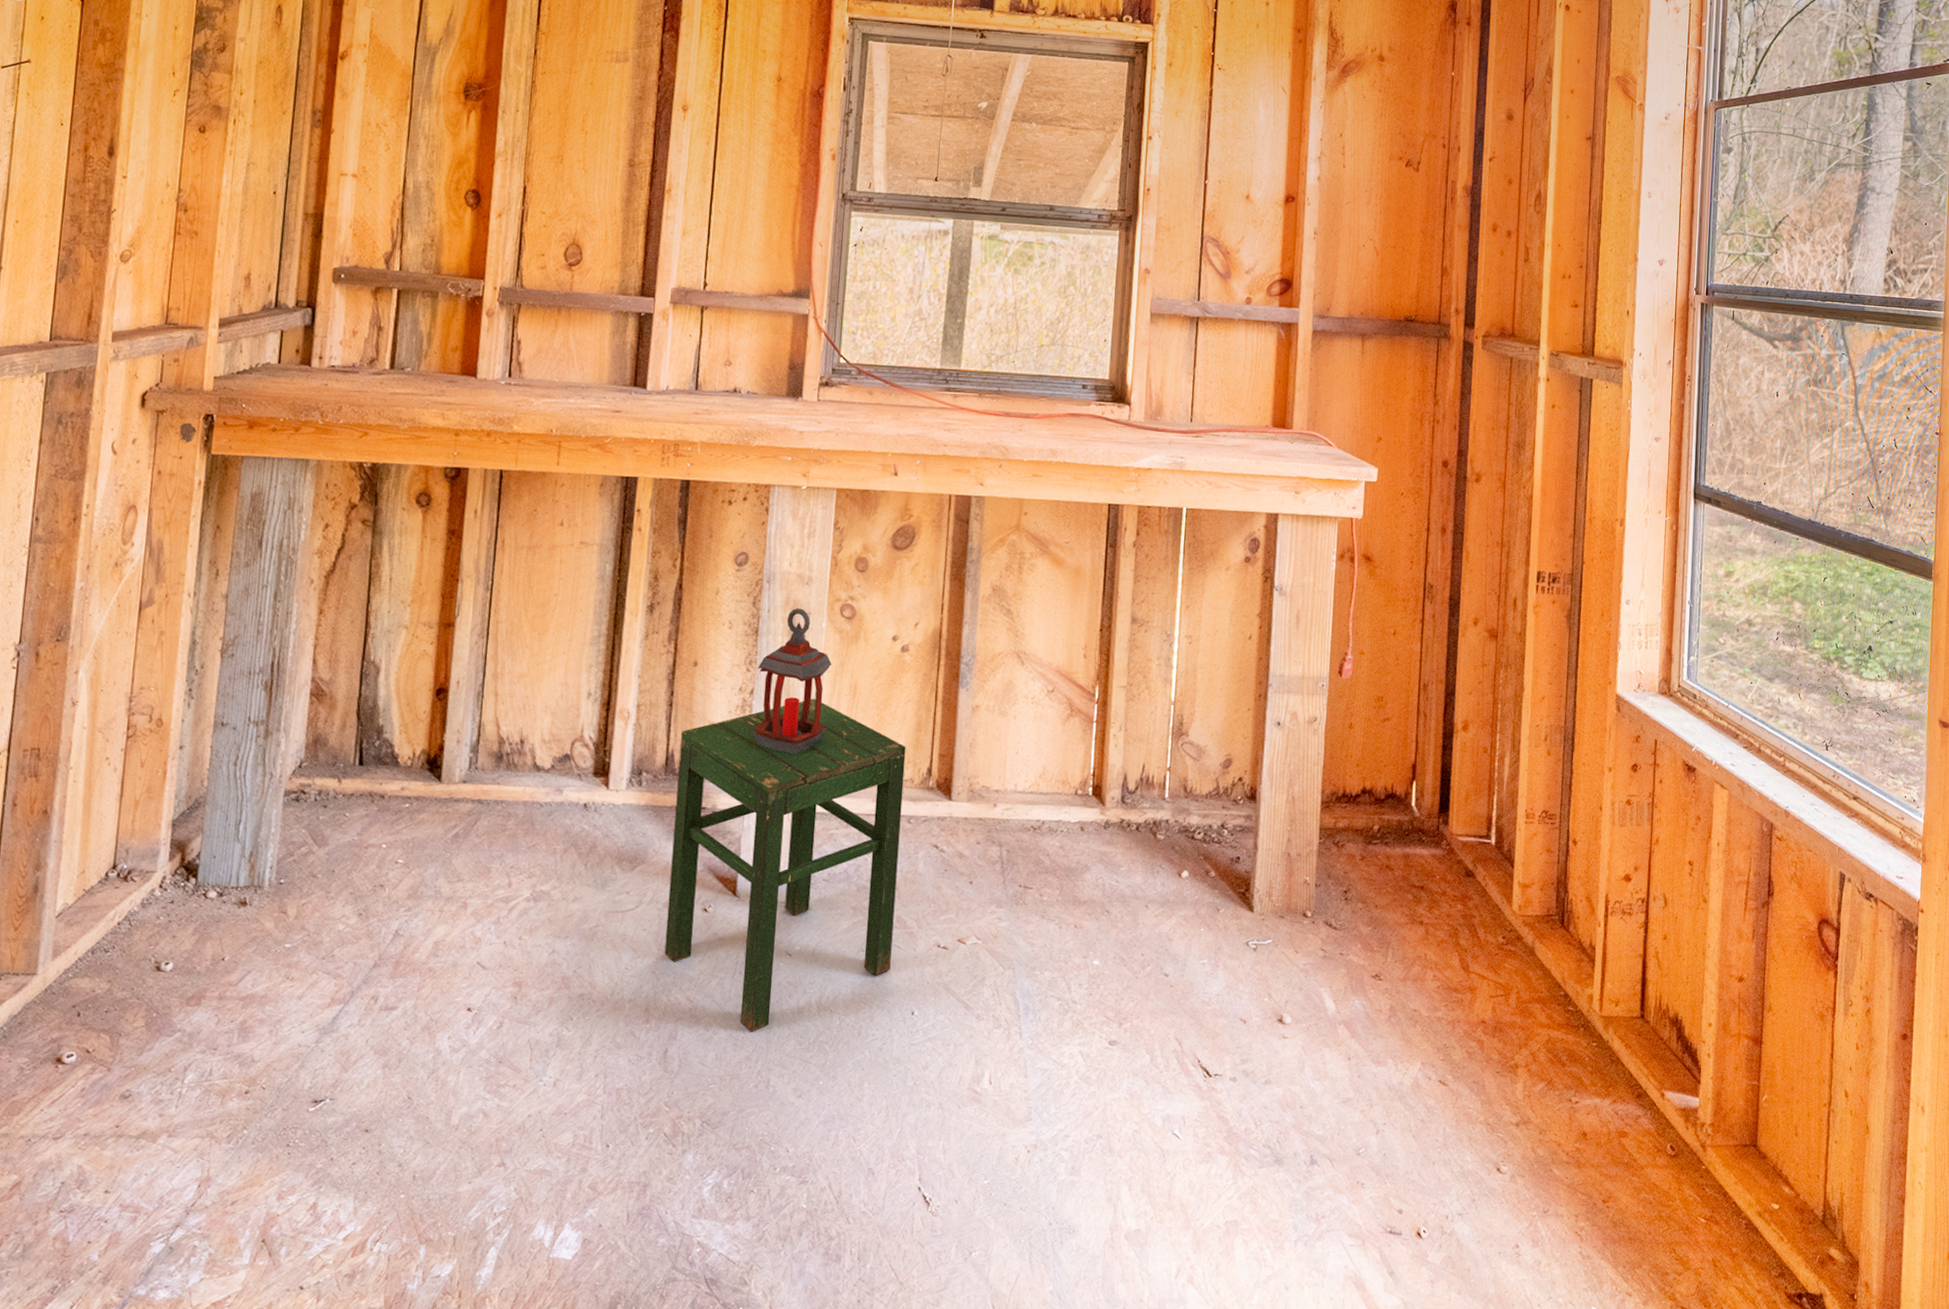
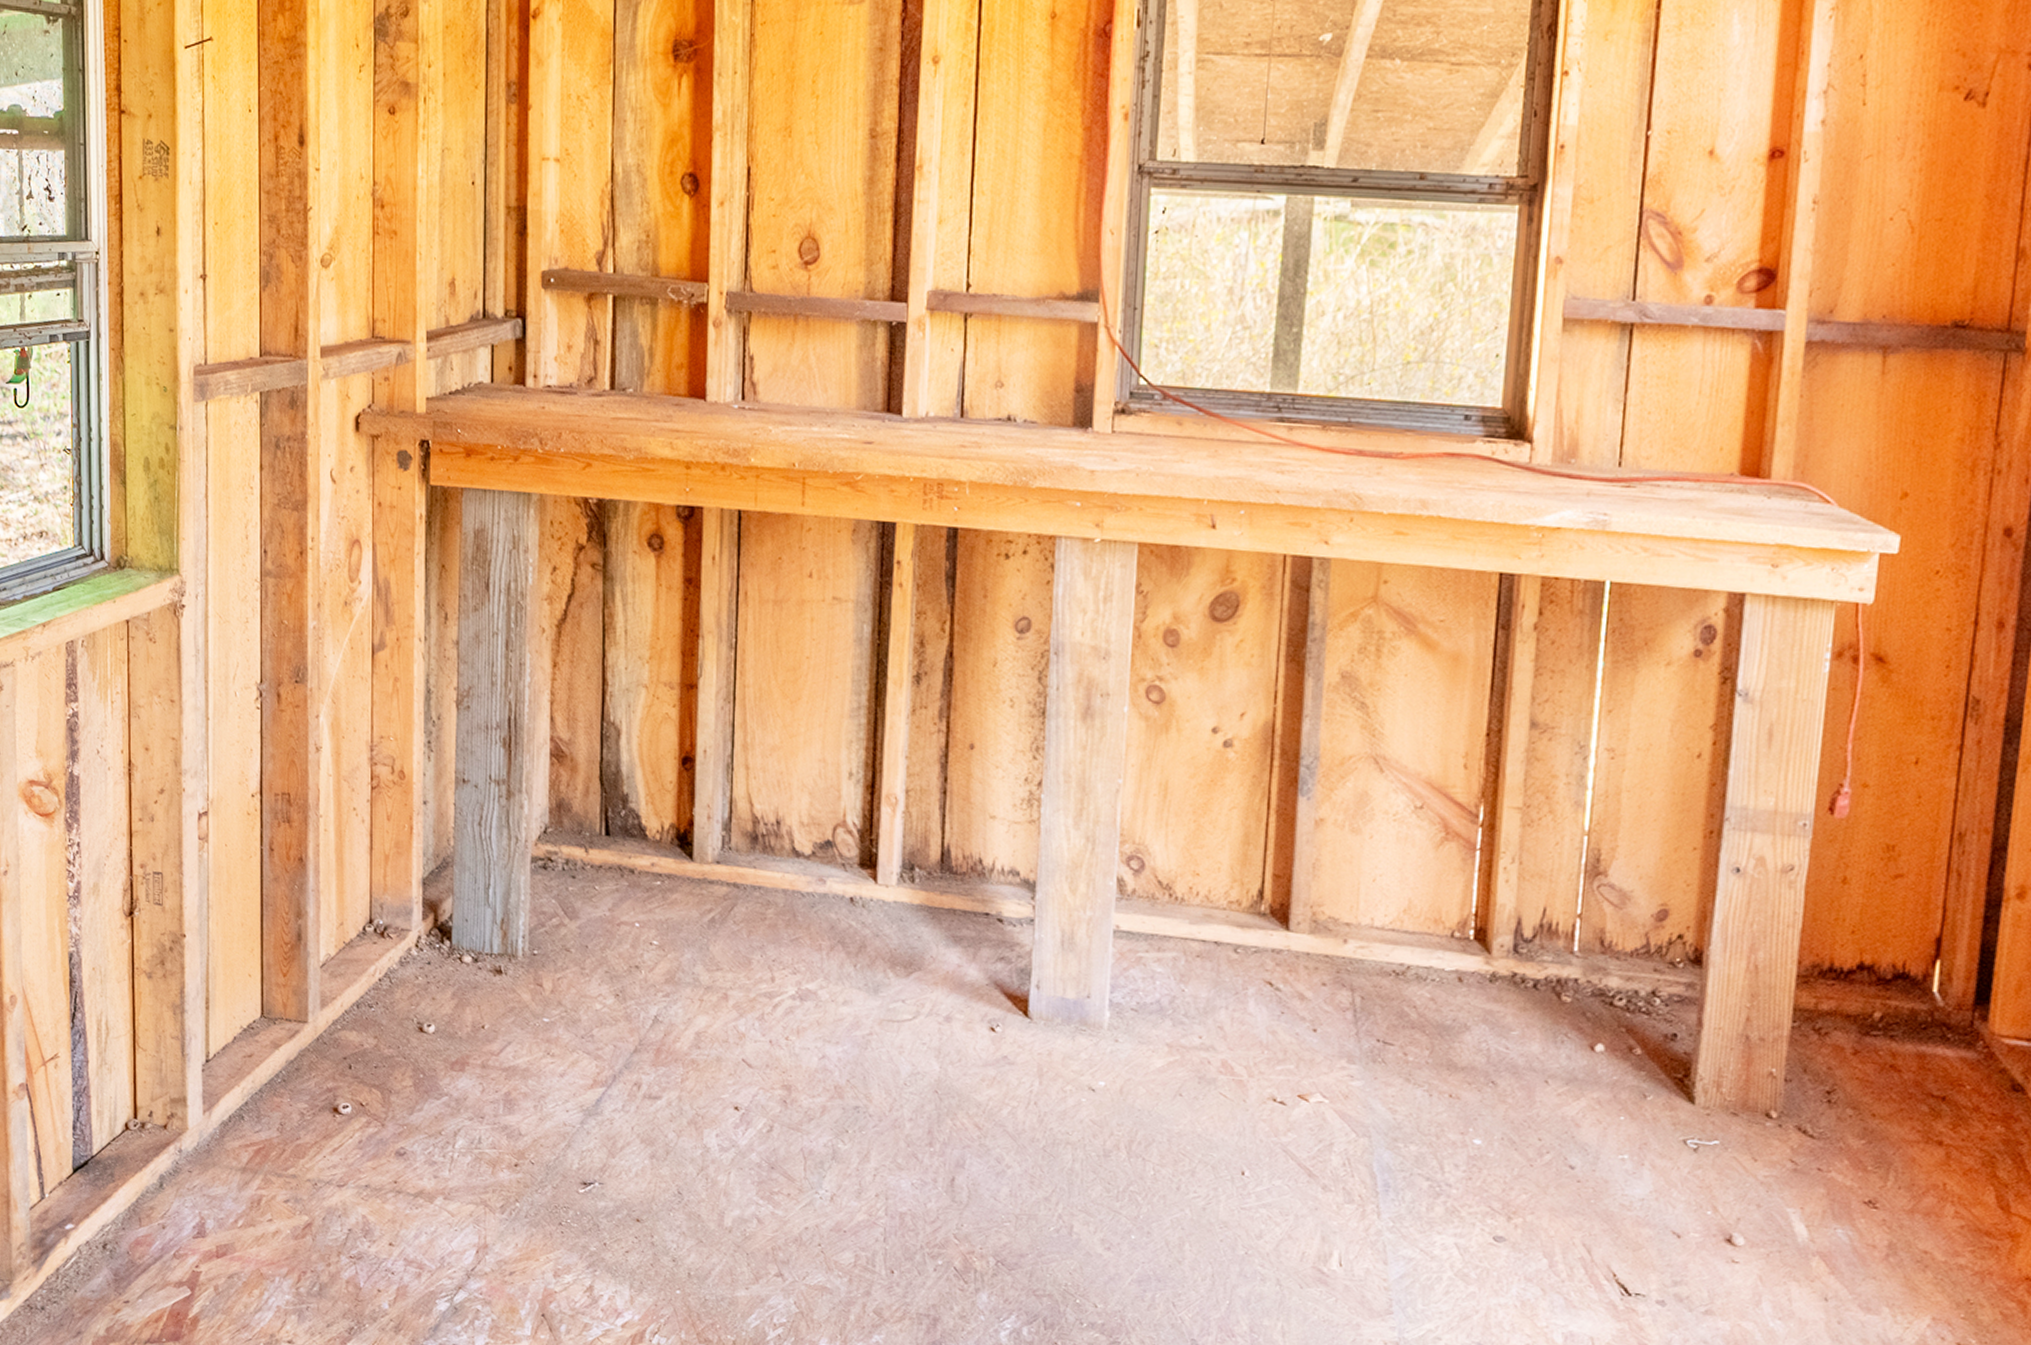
stool: present [664,698,906,1032] -> none [947,796,1231,1171]
lantern: present [752,608,832,755] -> none [1041,687,1136,861]

